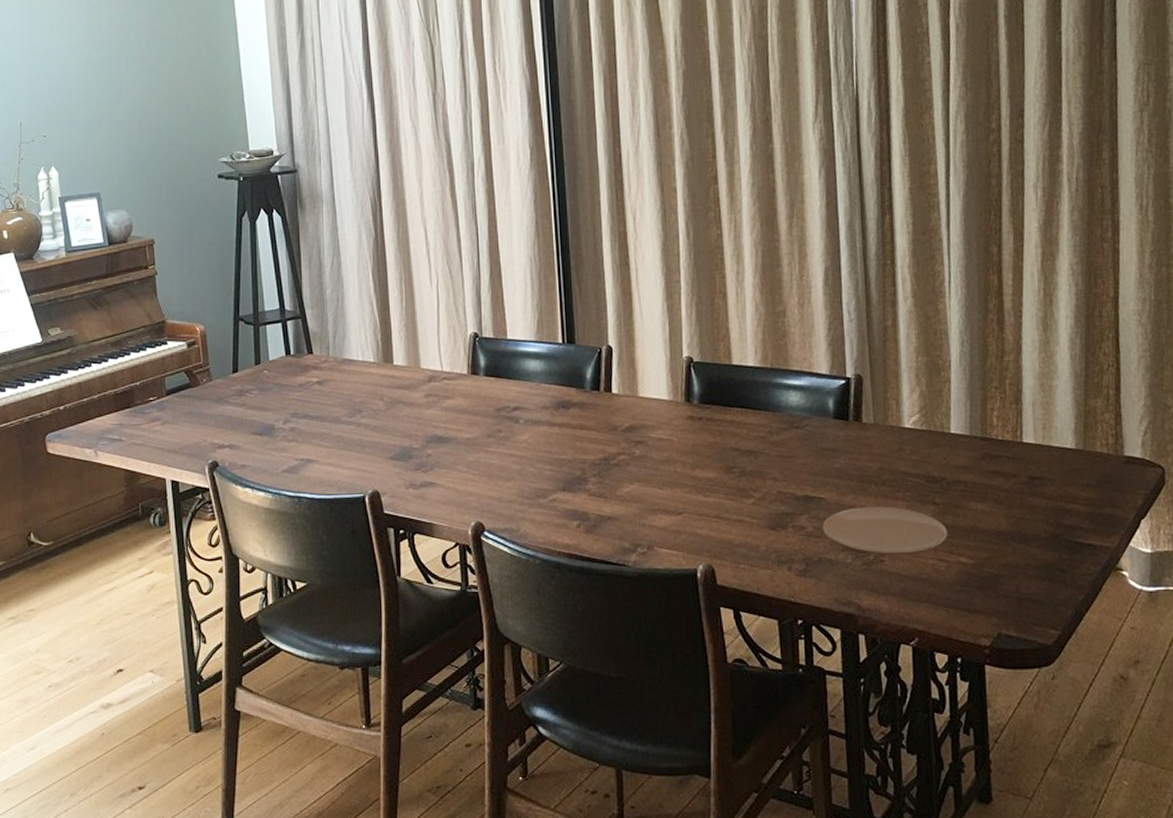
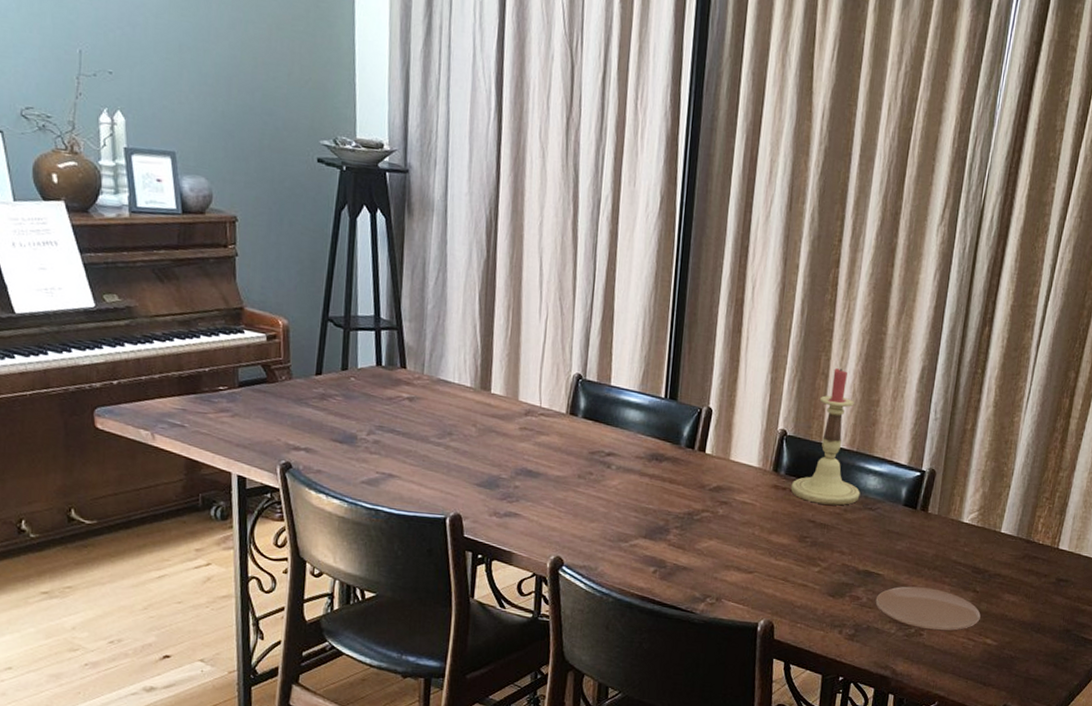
candlestick: none [707,284,784,430] -> present [790,368,860,506]

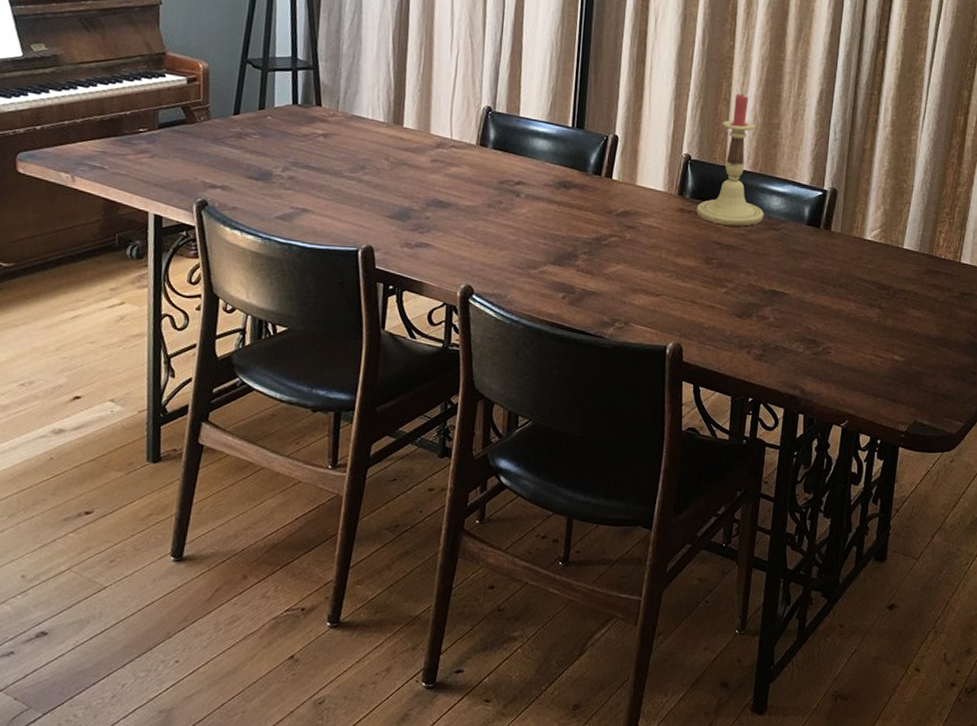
plate: present [875,586,981,632] -> none [782,304,887,350]

